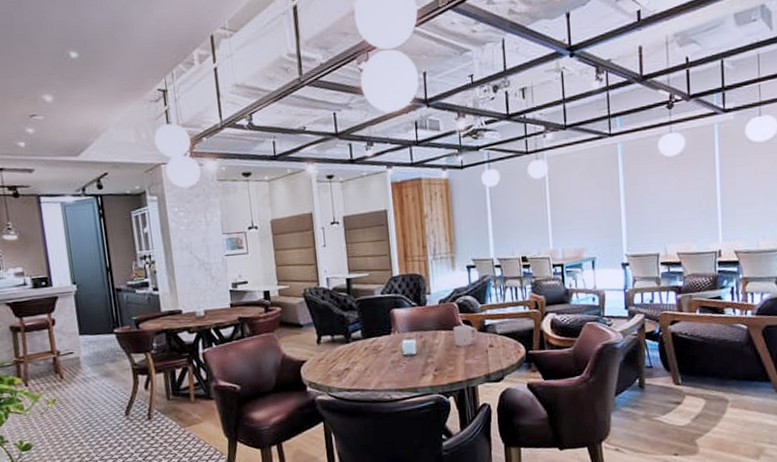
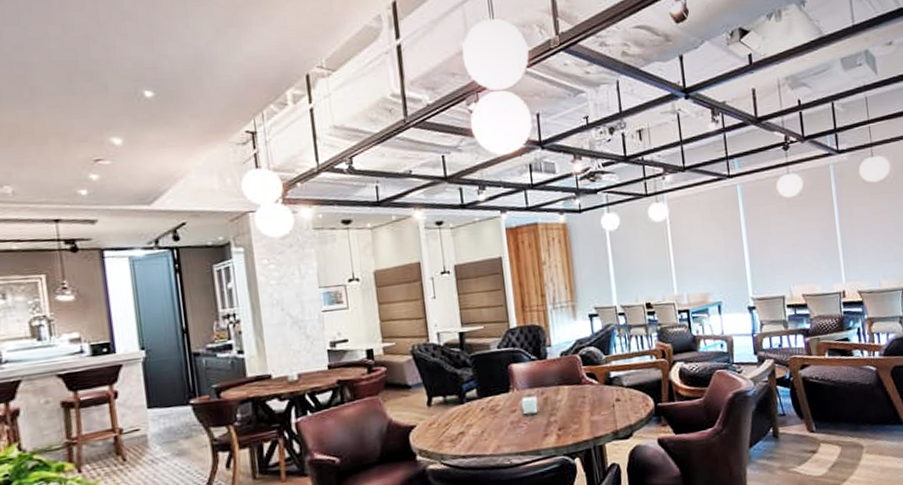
mug: present [453,325,478,347] -> none [576,378,604,403]

